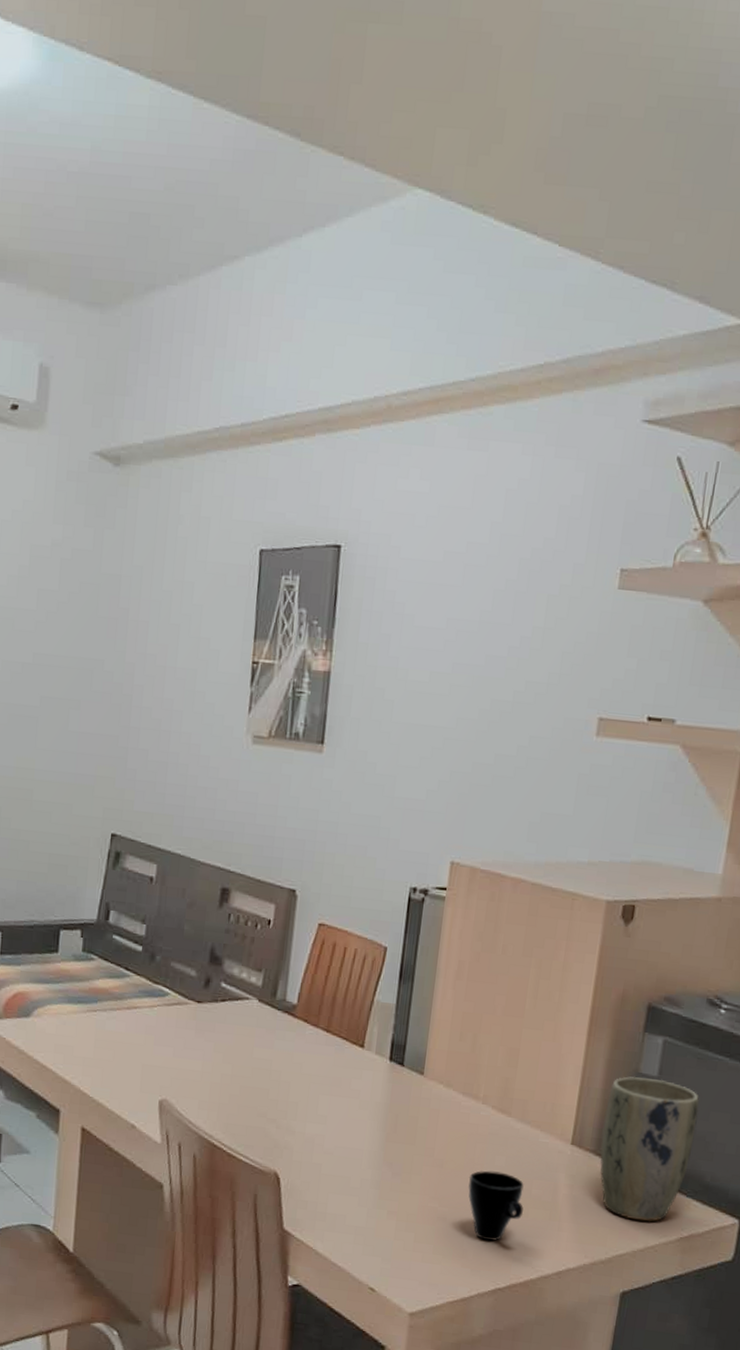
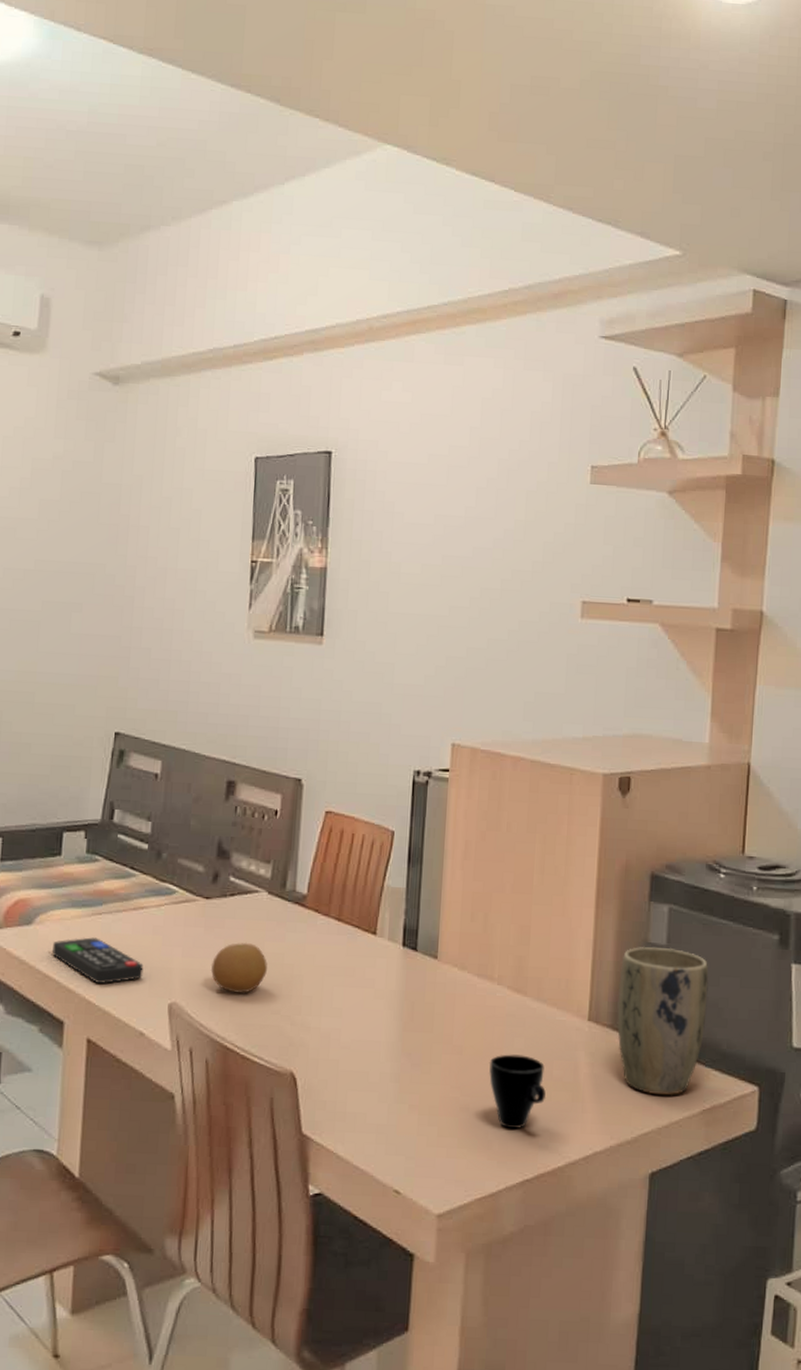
remote control: none [49,1032,136,1077] -> present [52,937,144,984]
fruit: none [200,1046,256,1096] -> present [210,942,267,994]

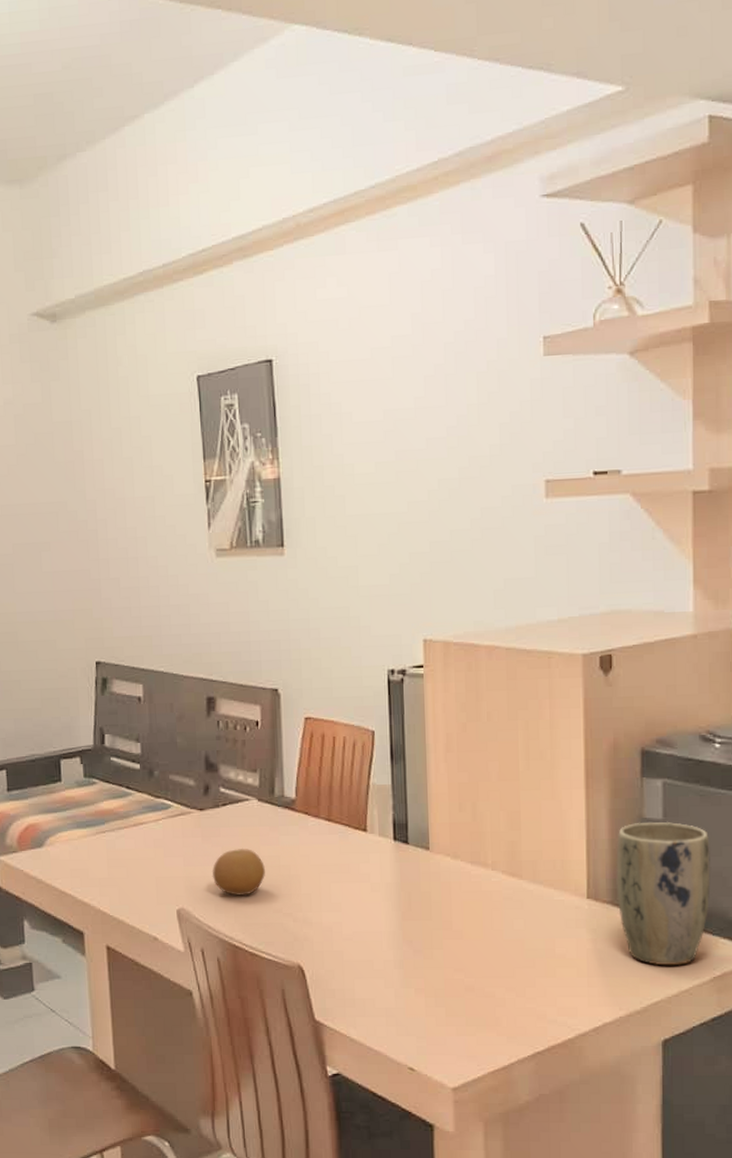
remote control: present [52,937,144,984] -> none [65,854,150,895]
cup: present [489,1054,546,1129] -> none [490,935,550,1006]

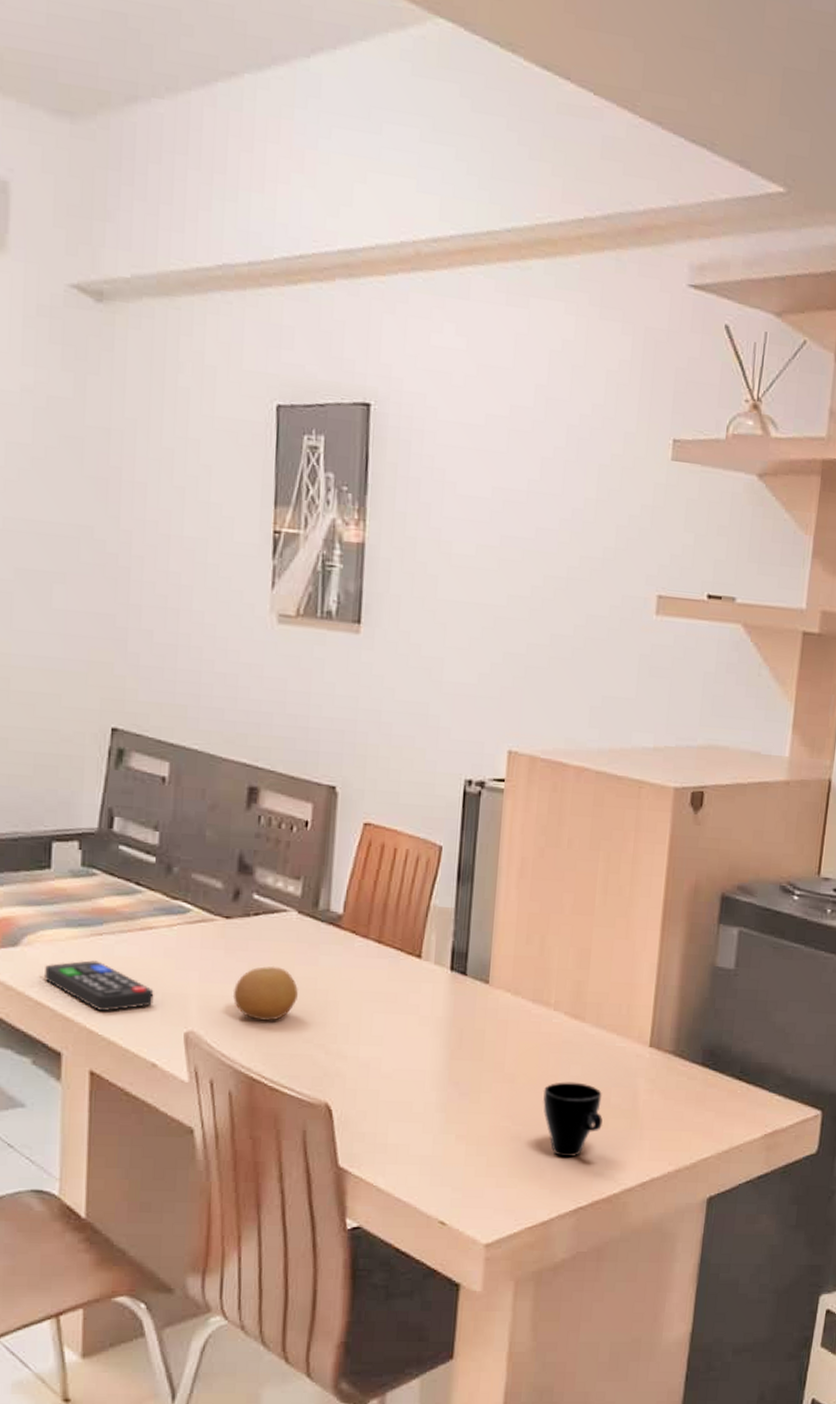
remote control: none [65,854,150,895] -> present [45,960,154,1011]
cup: none [490,935,550,1006] -> present [543,1082,603,1158]
plant pot: present [616,822,711,966] -> none [679,971,778,1121]

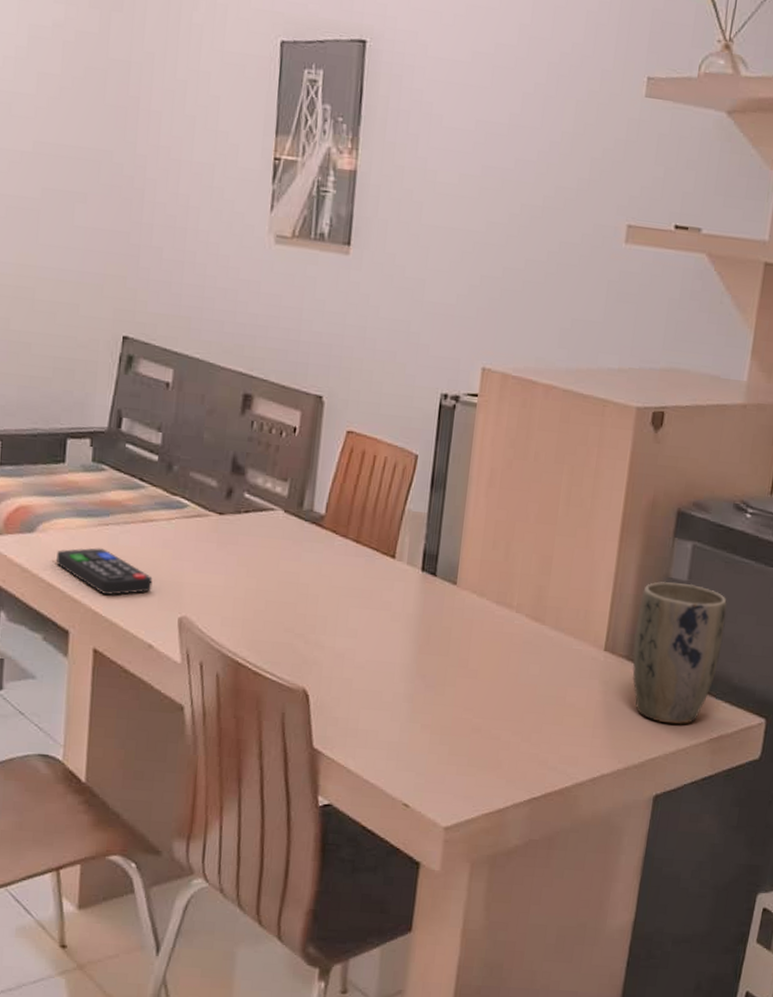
fruit: present [232,965,298,1021] -> none [222,559,282,611]
cup: present [543,1082,603,1158] -> none [502,679,558,751]
plant pot: none [679,971,778,1121] -> present [632,581,728,724]

